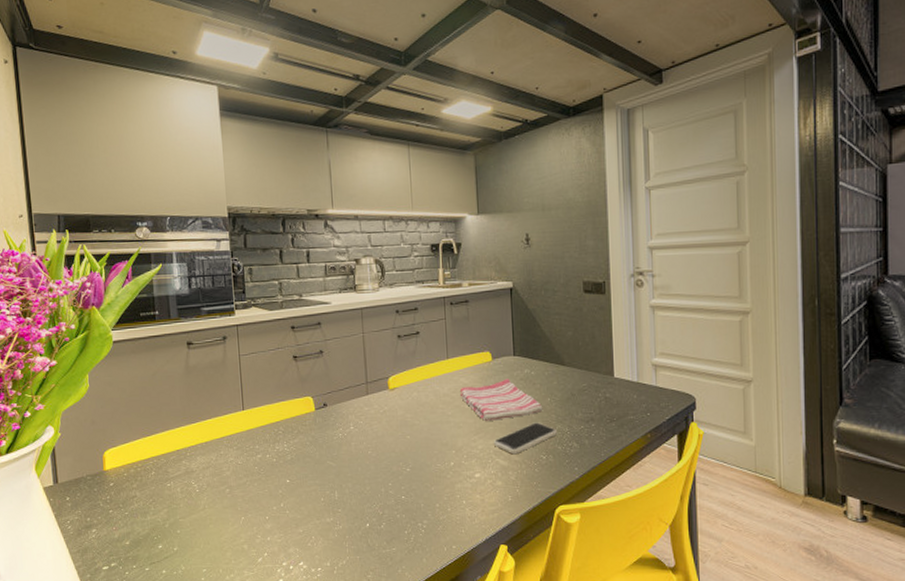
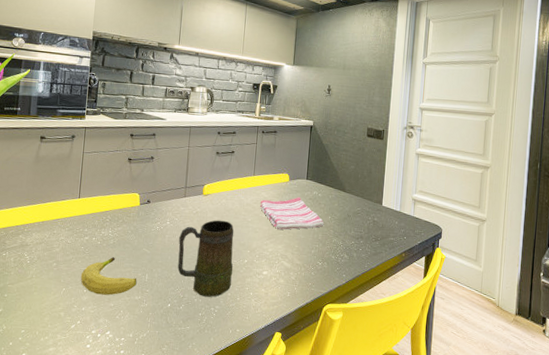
fruit: none [259,475,326,520] -> present [80,257,137,295]
mug: none [367,417,439,511] -> present [177,220,234,297]
smartphone: present [493,422,557,455] -> none [281,234,333,259]

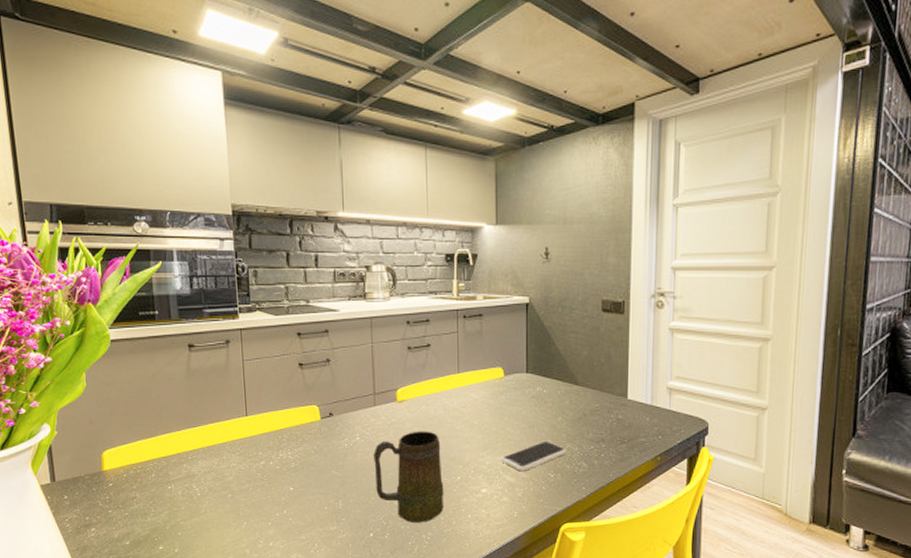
fruit: present [80,257,137,295] -> none [262,483,330,527]
dish towel: present [259,197,324,230] -> none [469,396,554,437]
smartphone: none [281,234,333,259] -> present [501,440,566,472]

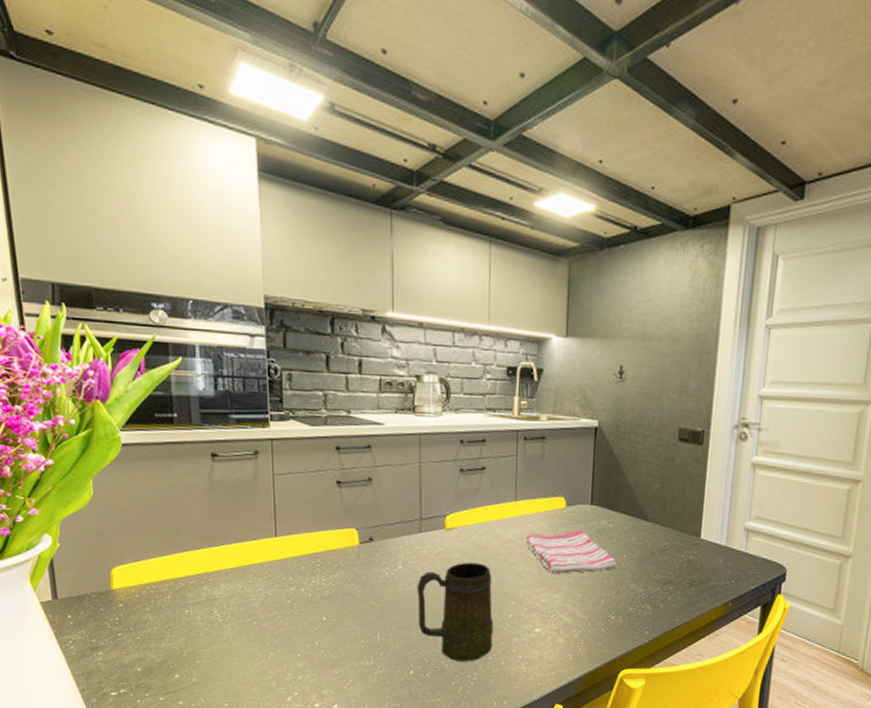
dish towel: none [469,396,554,437] -> present [525,529,618,574]
smartphone: present [501,440,566,472] -> none [558,579,630,612]

